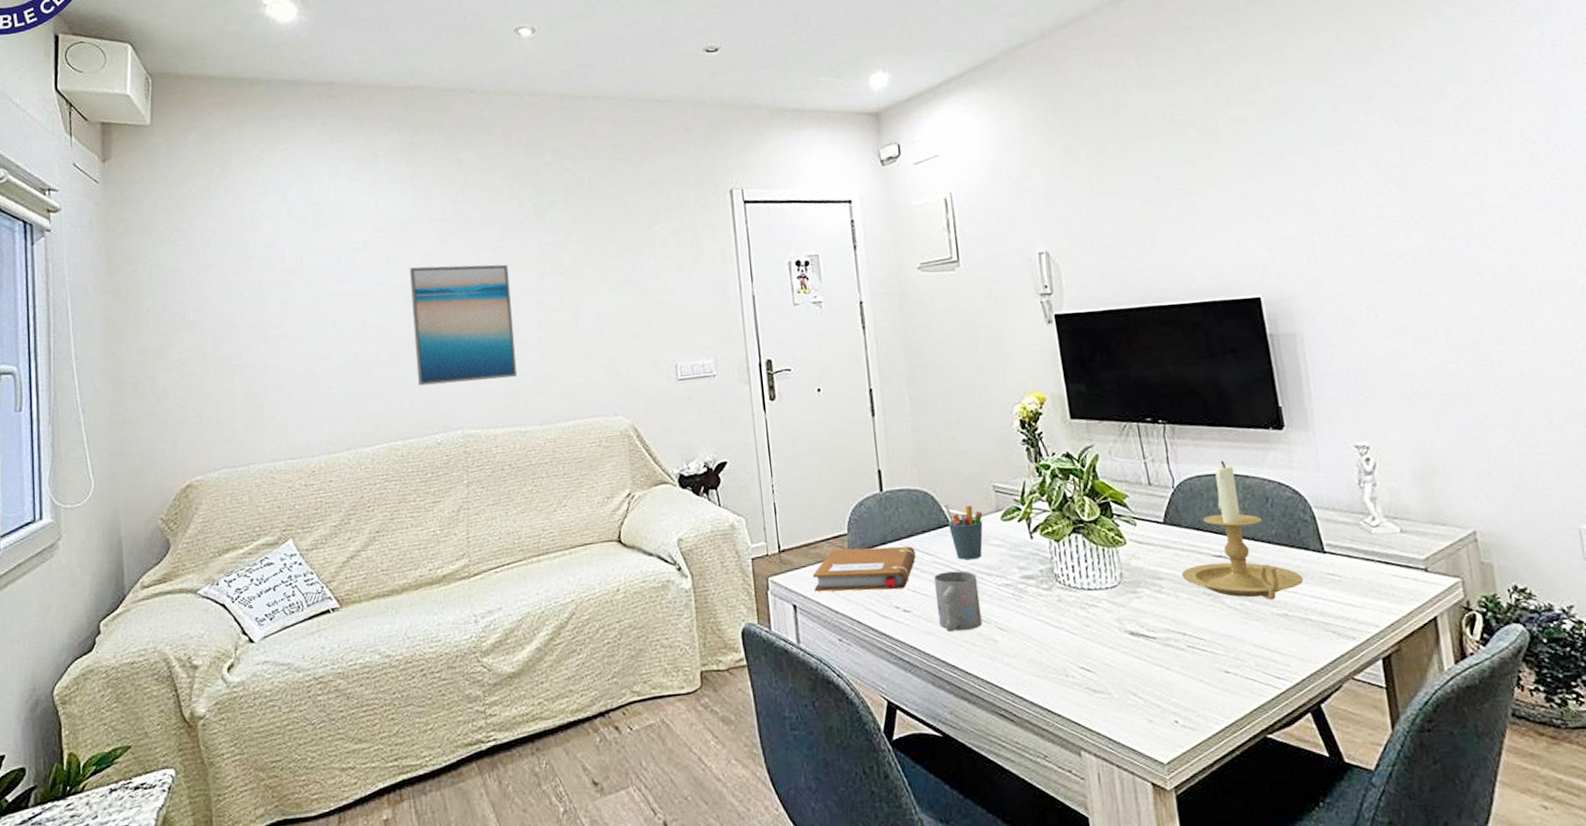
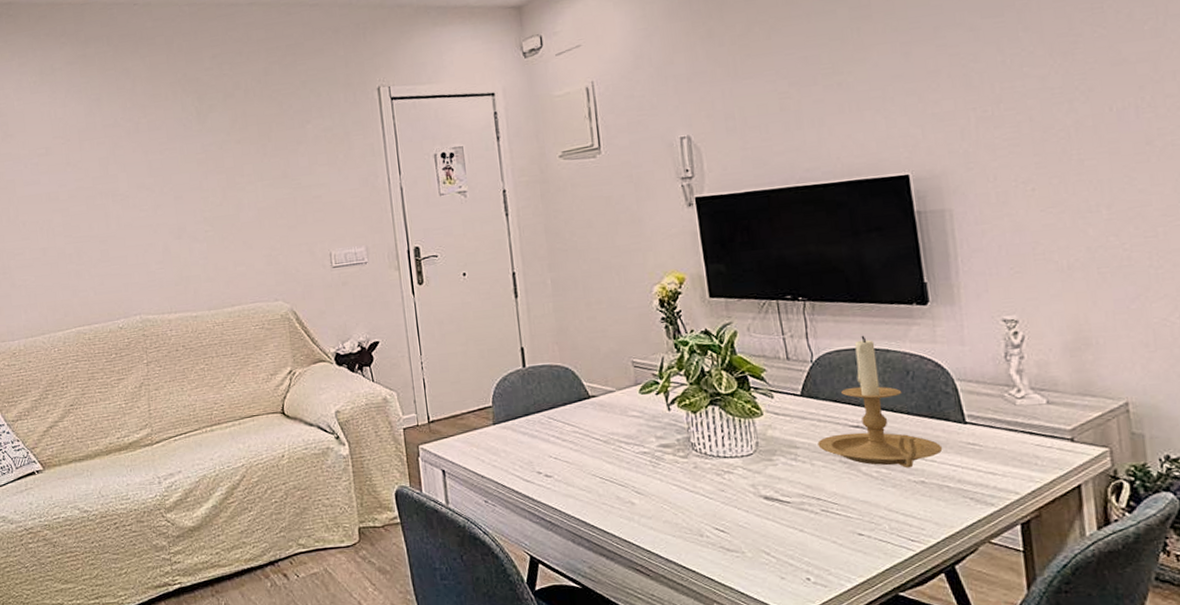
wall art: present [410,264,518,386] -> none [88,165,187,277]
notebook: present [813,546,916,592] -> none [460,417,557,459]
mug: present [933,570,982,632] -> none [574,440,620,496]
pen holder: present [944,503,983,560] -> none [584,378,622,430]

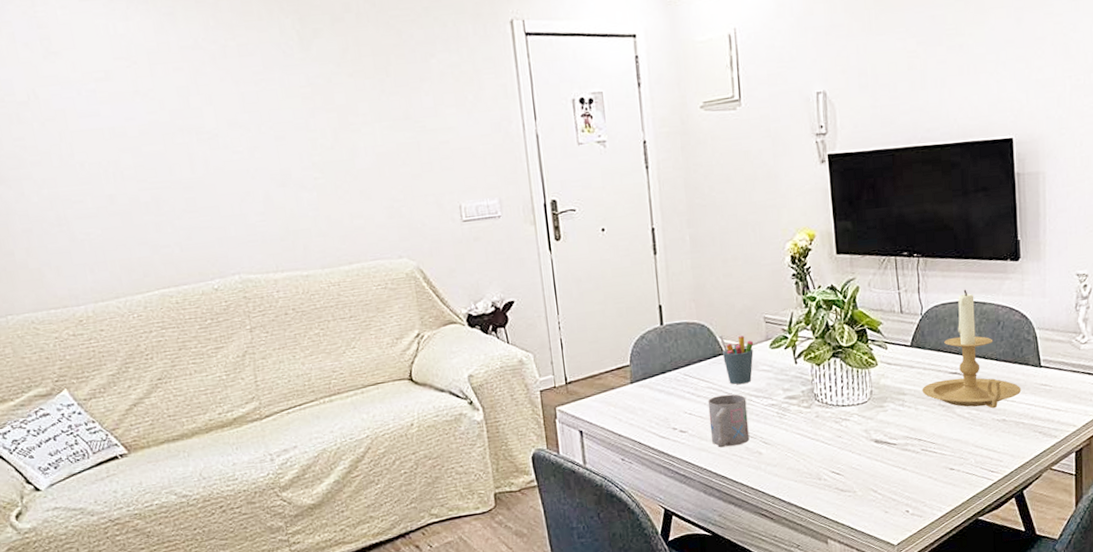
mug: none [574,440,620,496] -> present [707,394,750,448]
pen holder: none [584,378,622,430] -> present [719,334,754,385]

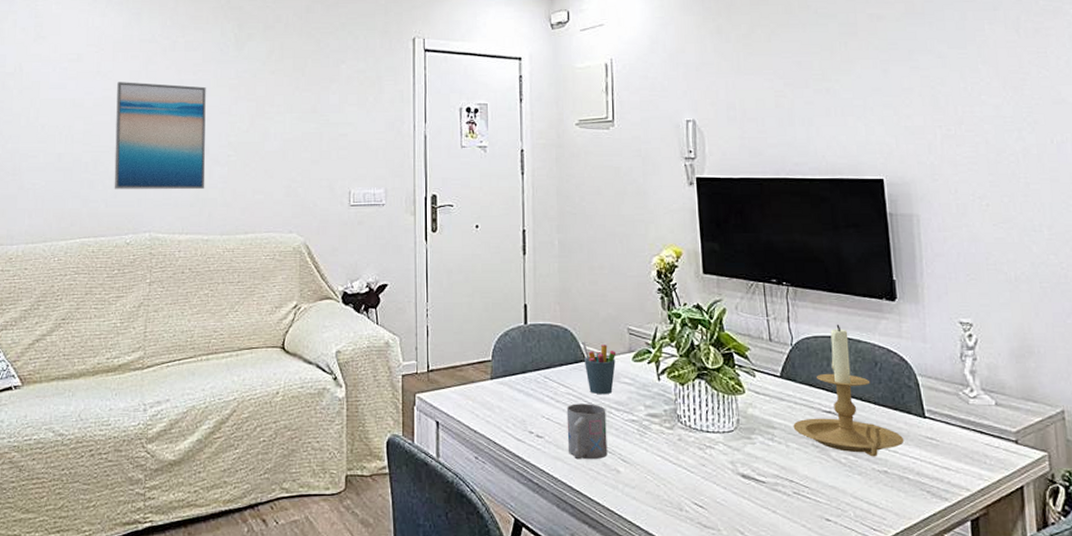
wall art: none [163,99,294,230] -> present [114,82,206,190]

